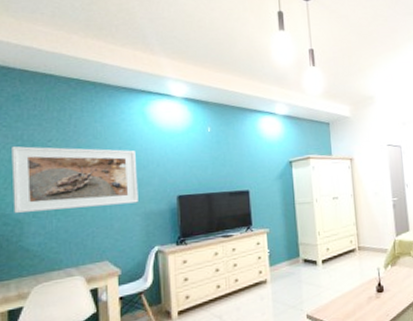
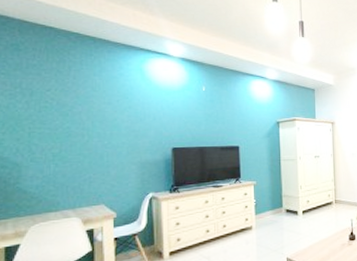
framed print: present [11,146,138,213] -> none [10,94,134,157]

